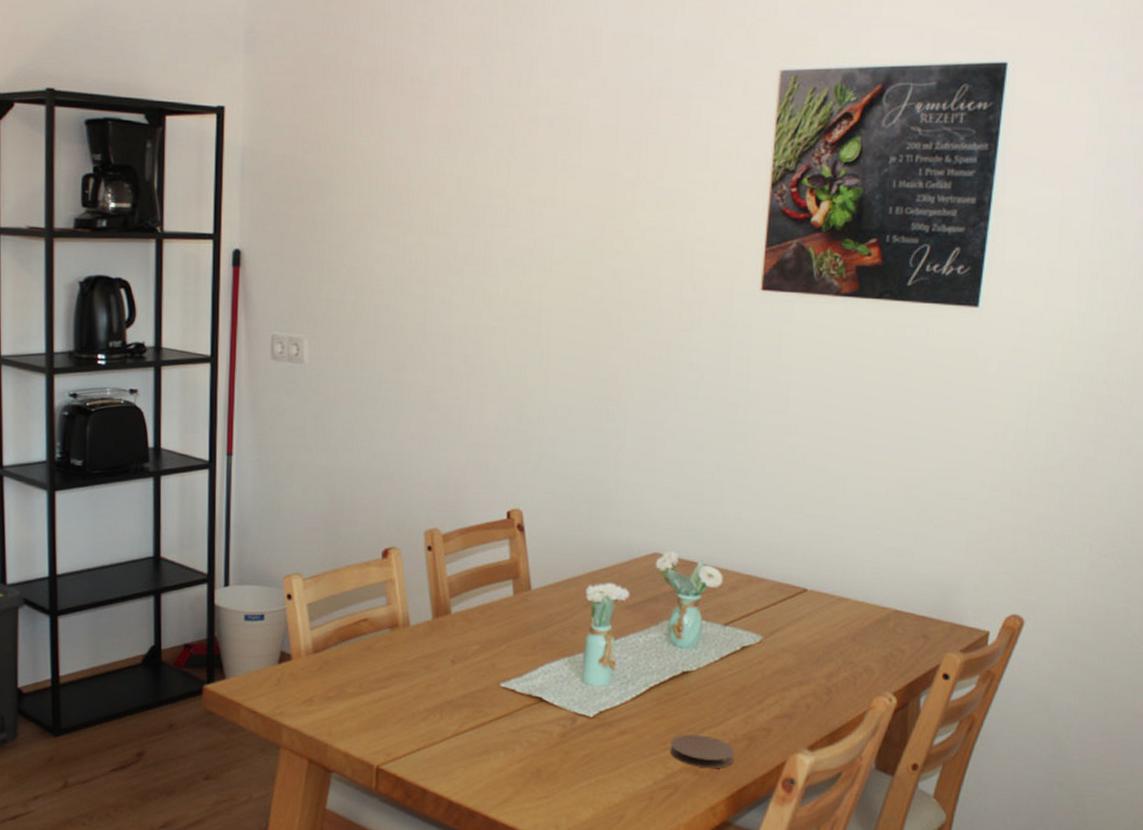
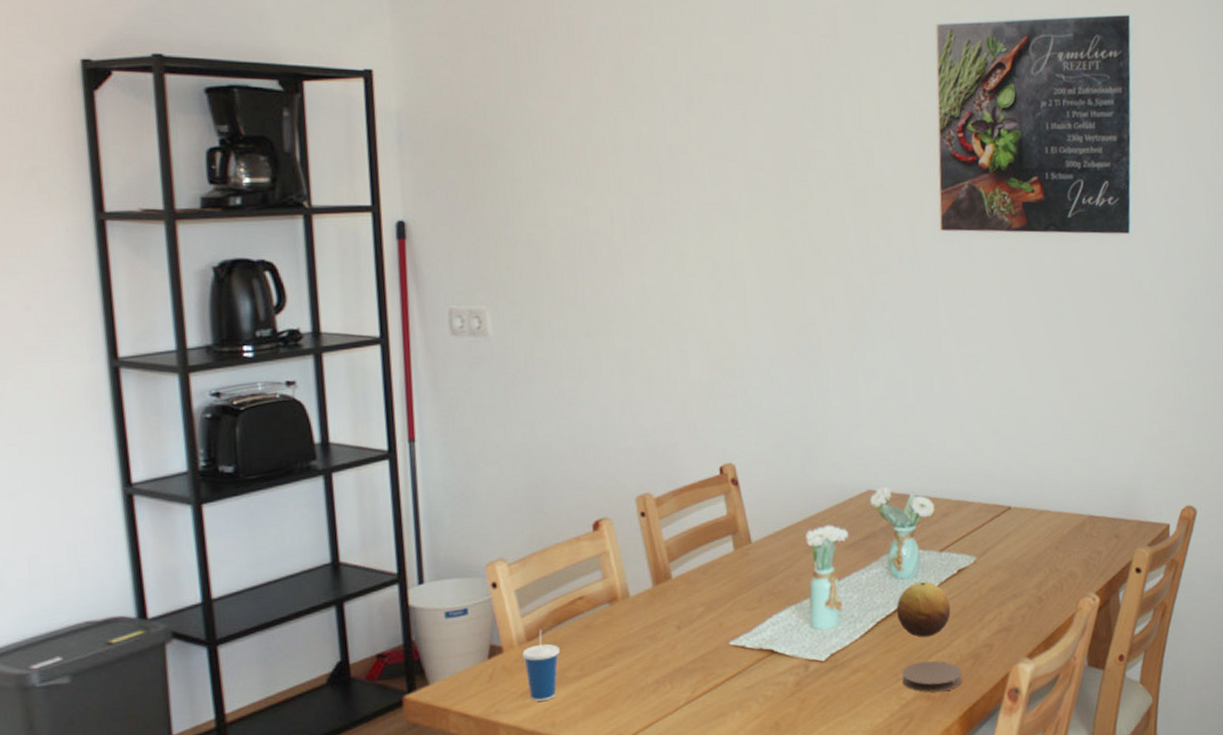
cup: none [308,643,342,711] -> present [522,629,560,702]
fruit: none [671,653,729,711] -> present [896,581,951,638]

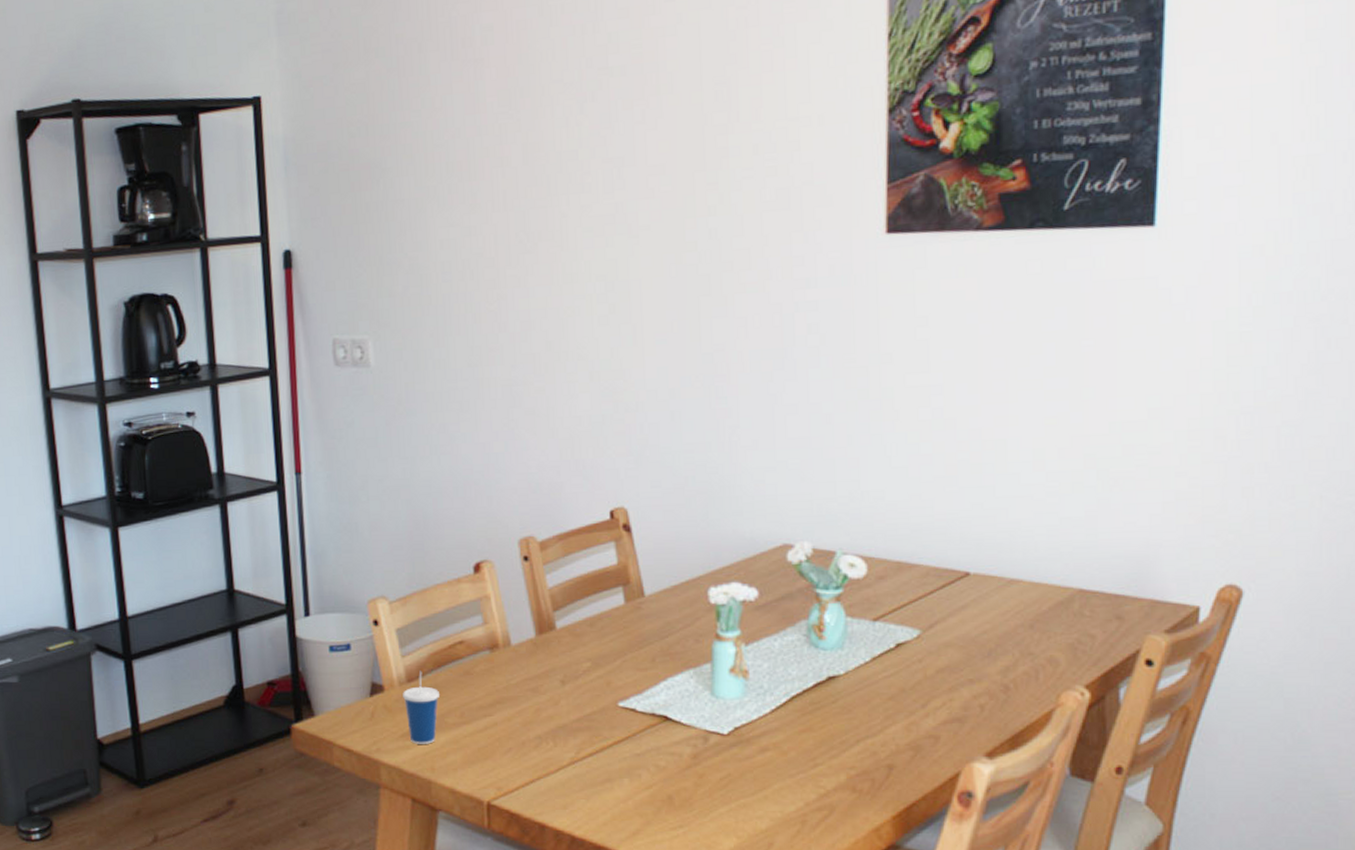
fruit: present [896,581,951,638] -> none [815,654,885,720]
coaster: present [902,660,963,693] -> none [821,747,898,784]

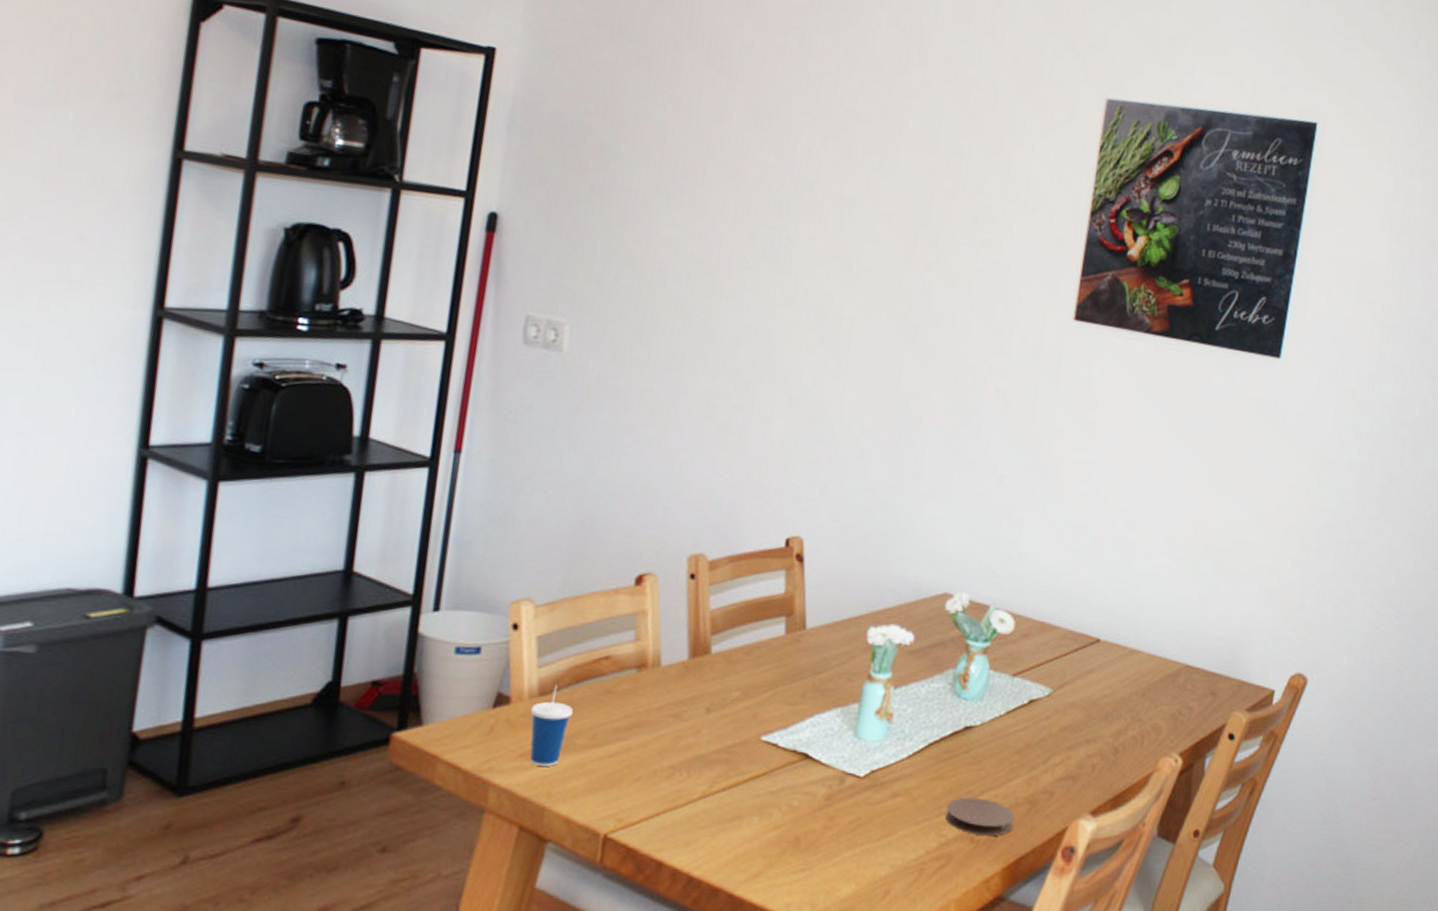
coaster: none [821,747,898,784] -> present [945,797,1015,836]

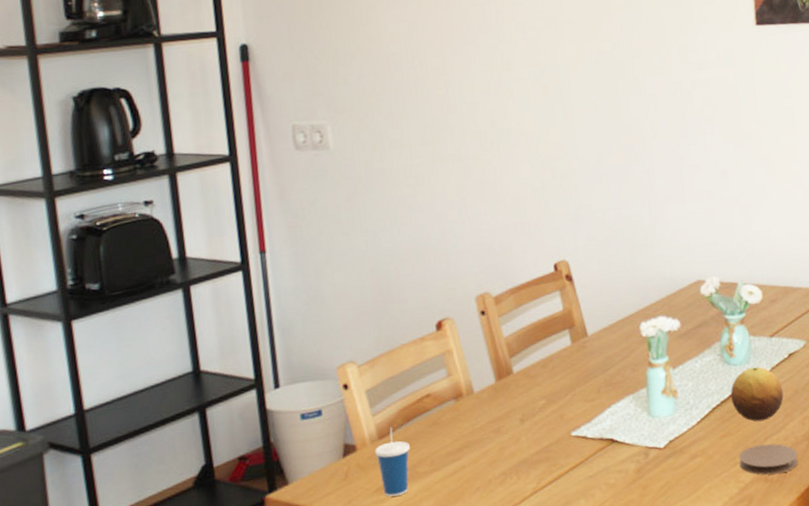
fruit: none [952,706,1014,771] -> present [730,366,784,422]

